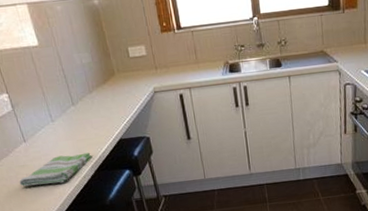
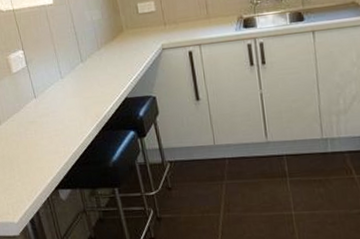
dish towel: present [19,152,92,187] -> none [27,110,98,143]

